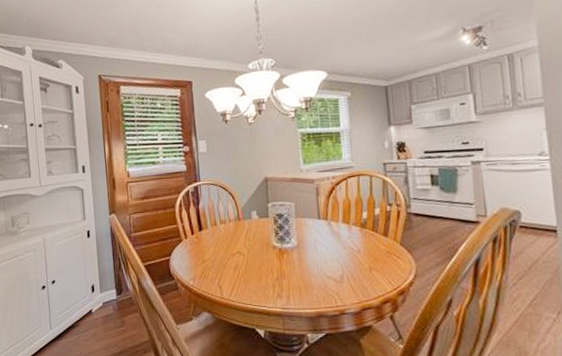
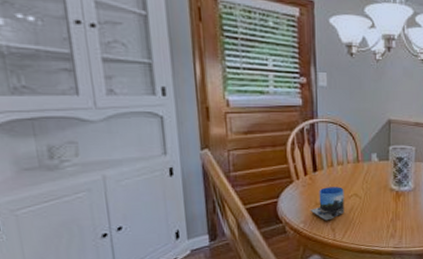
mug: none [198,245,230,278] -> present [310,187,344,221]

